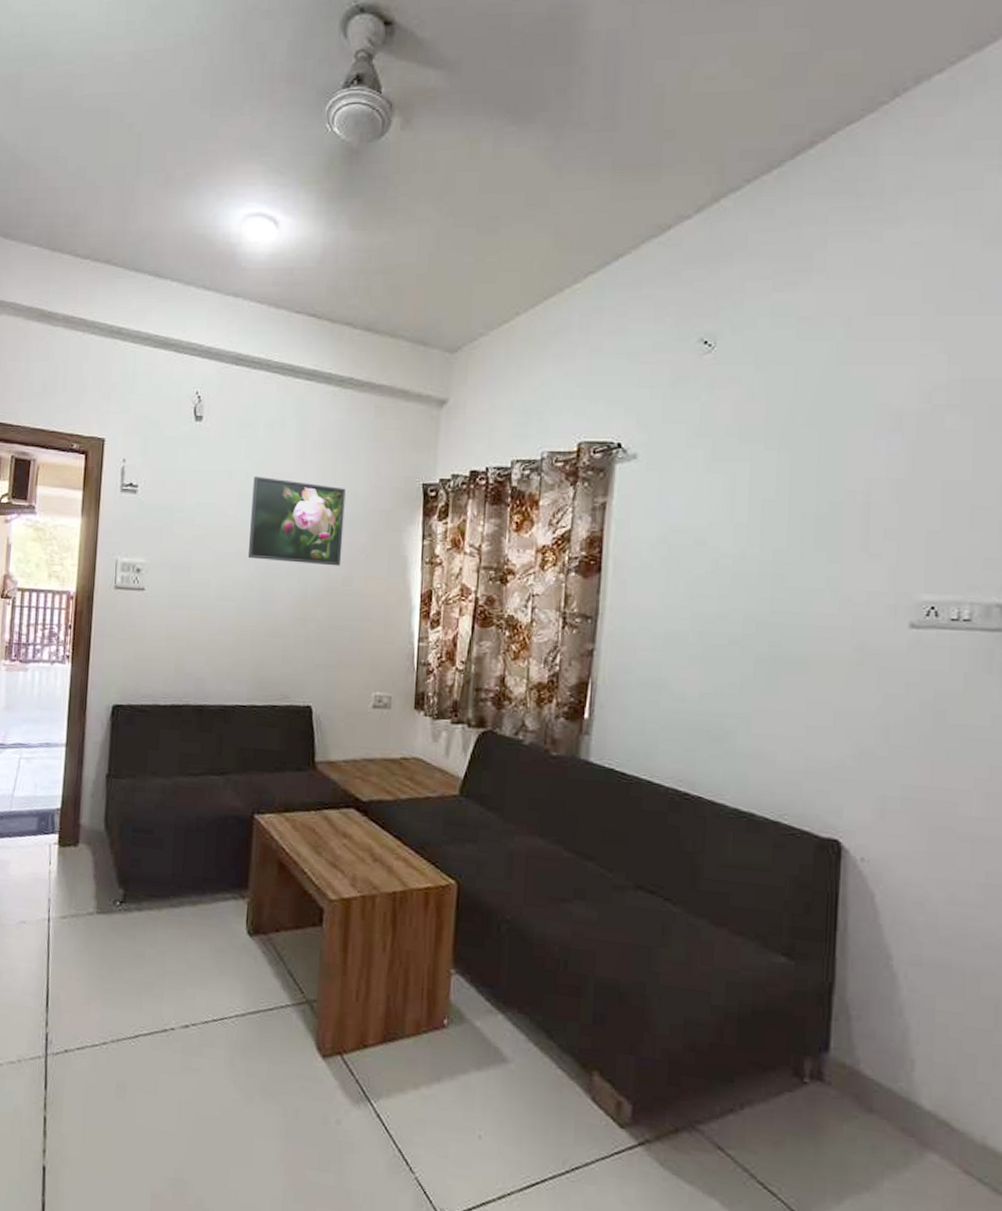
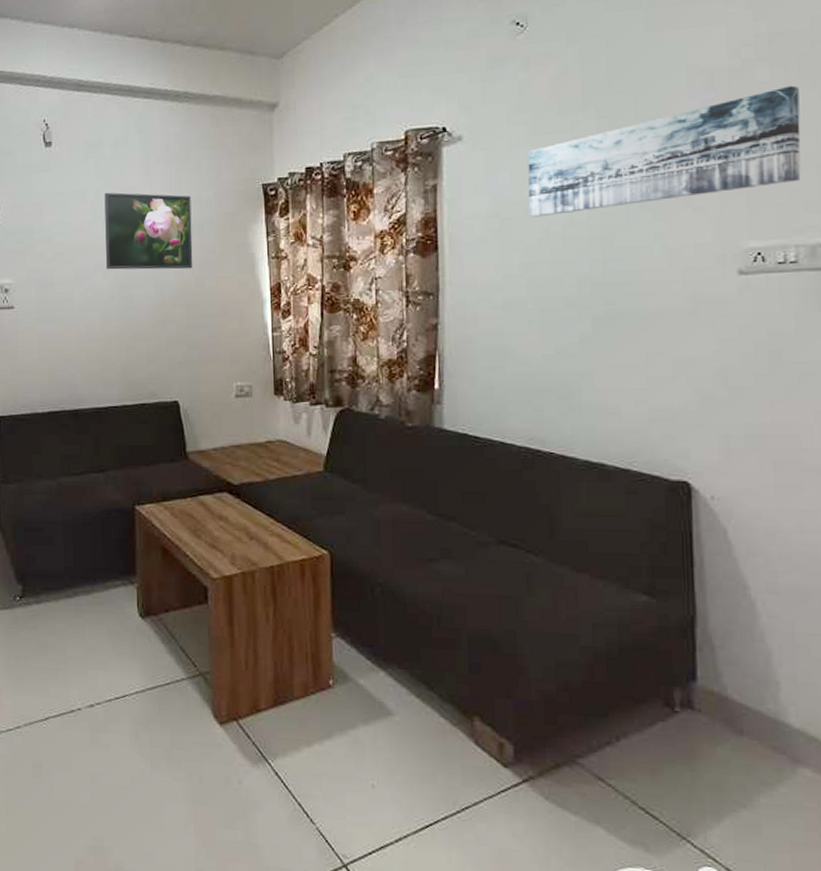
wall art: none [699,436,988,548] -> present [527,85,801,218]

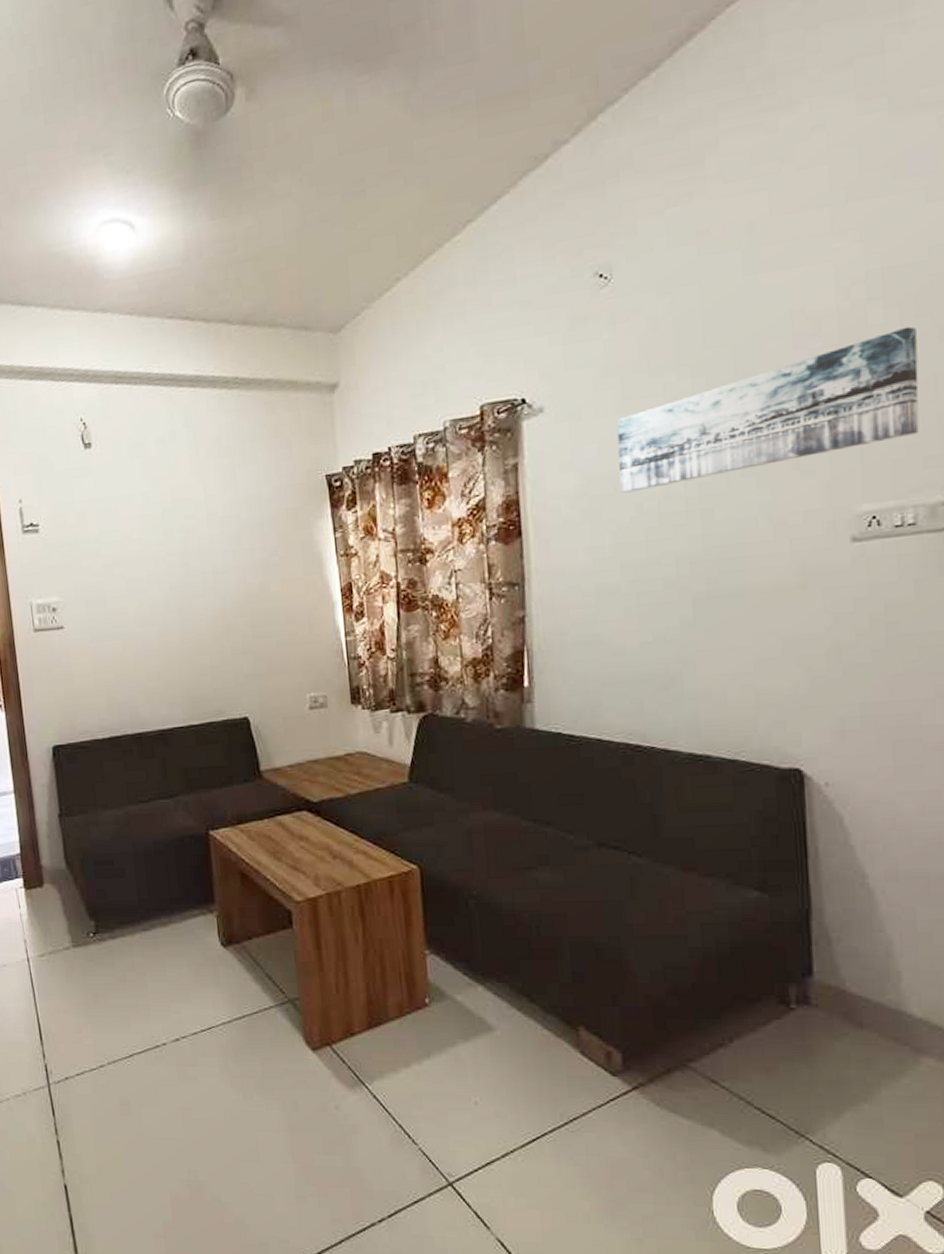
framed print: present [104,192,193,270] -> none [153,492,256,580]

